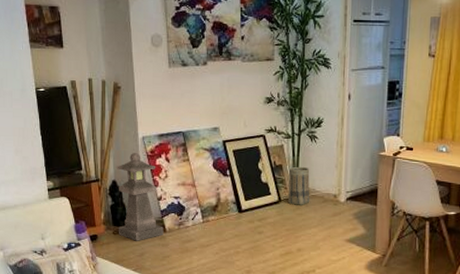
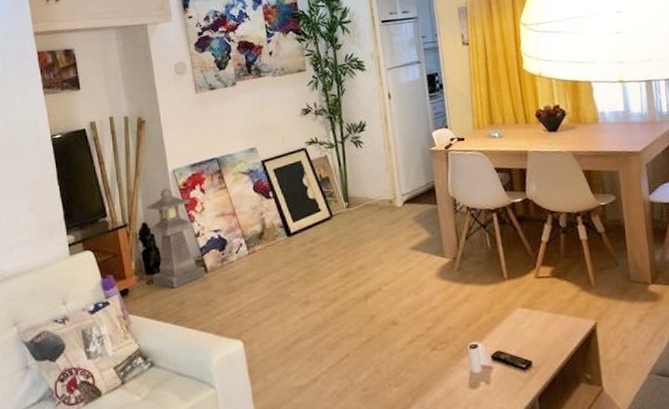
basket: present [288,166,310,205] -> none [336,175,365,219]

